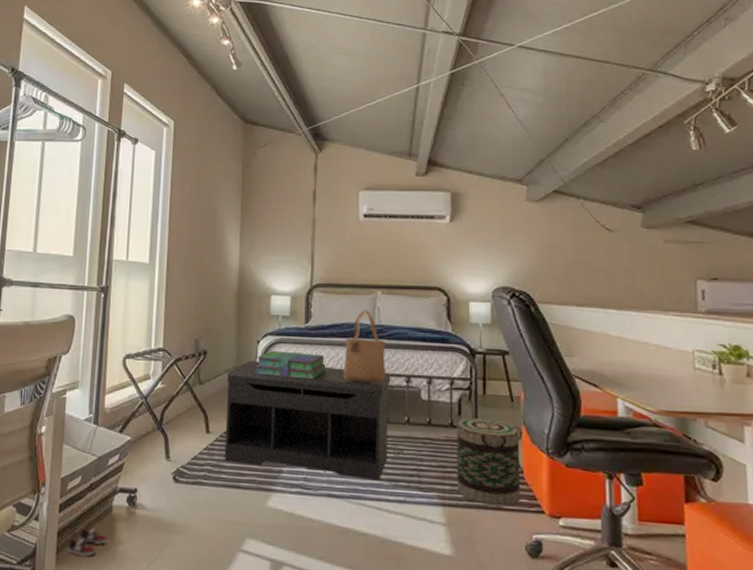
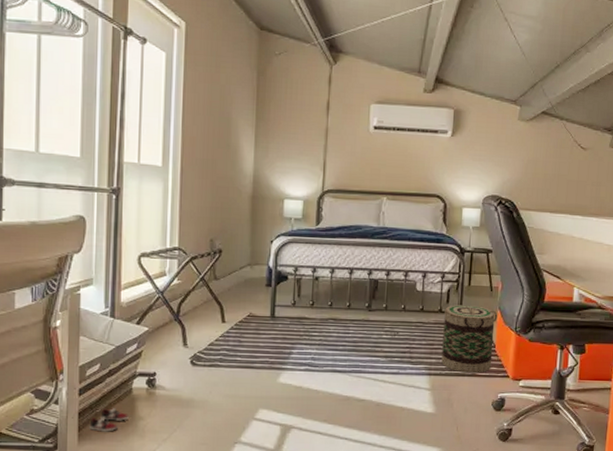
bench: present [224,361,390,481] -> none [239,258,390,358]
stack of books: present [255,350,326,380] -> none [268,249,334,275]
tote bag: present [343,309,386,384] -> none [349,213,388,278]

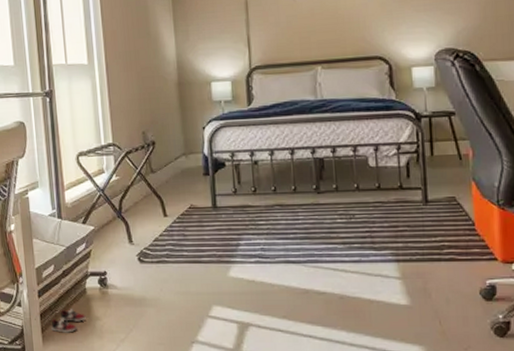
basket: present [441,305,498,373] -> none [406,178,473,257]

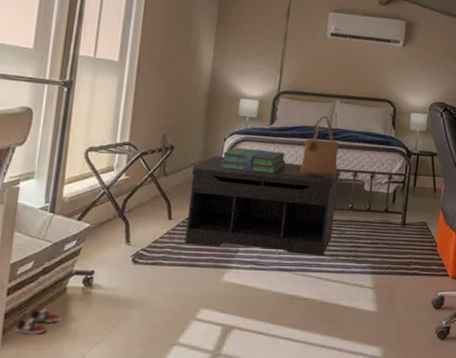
bench: none [177,144,340,245] -> present [184,156,340,256]
stack of books: none [203,133,273,160] -> present [220,147,286,174]
tote bag: none [289,86,332,157] -> present [300,115,339,177]

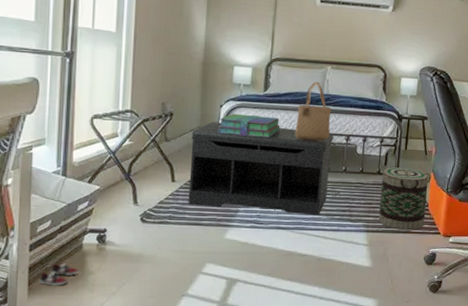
basket: none [385,205,440,272] -> present [378,167,431,230]

